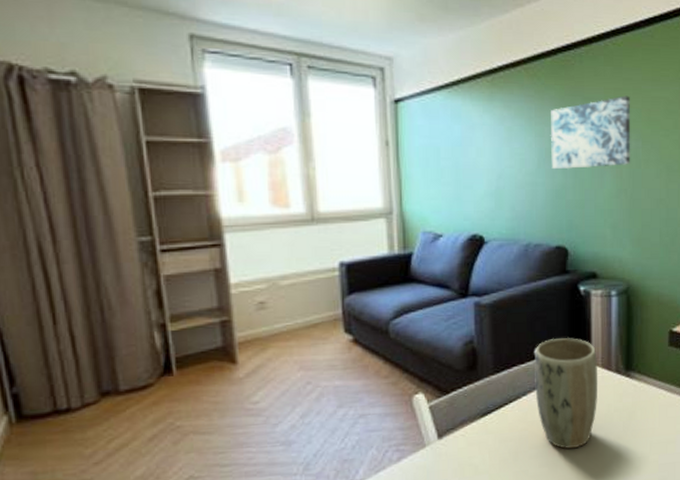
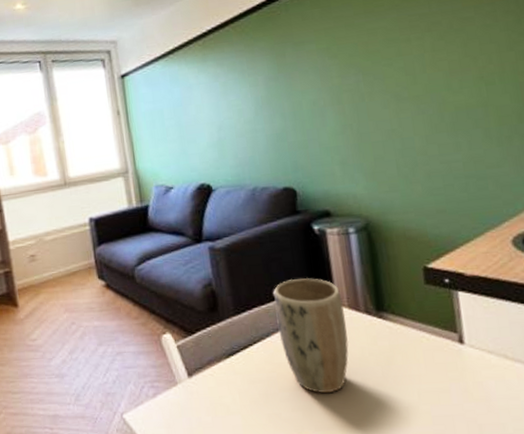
wall art: present [550,95,631,170] -> none [262,33,353,115]

